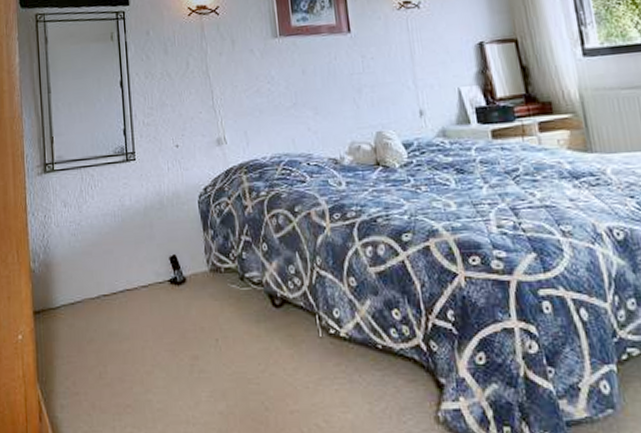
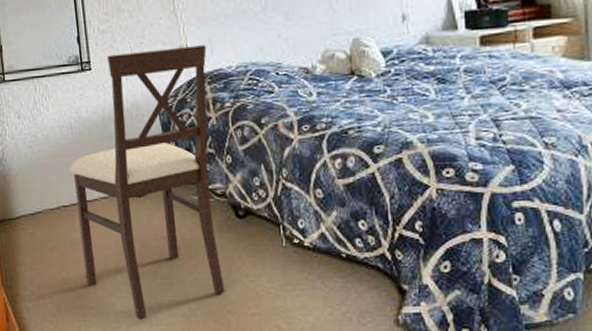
chair: none [111,137,263,419] -> present [69,45,225,320]

